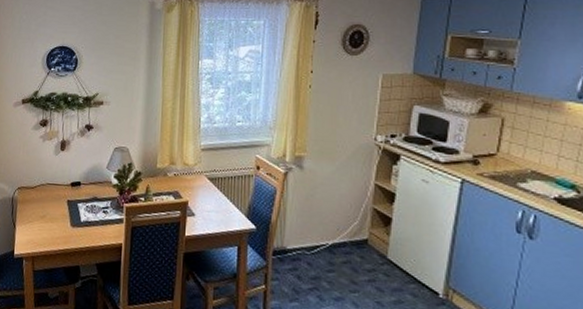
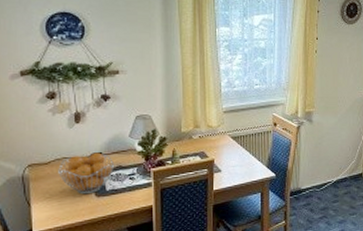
fruit basket: none [41,181,90,223] -> present [58,152,114,195]

